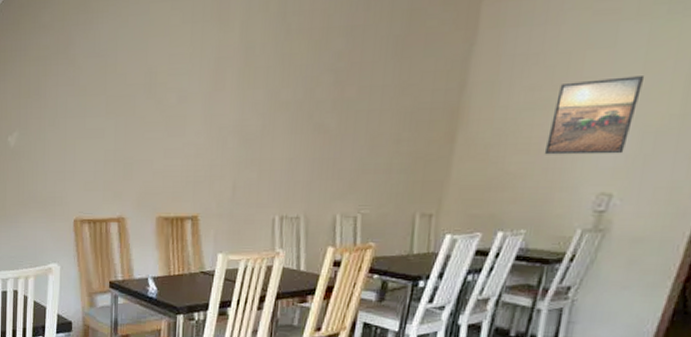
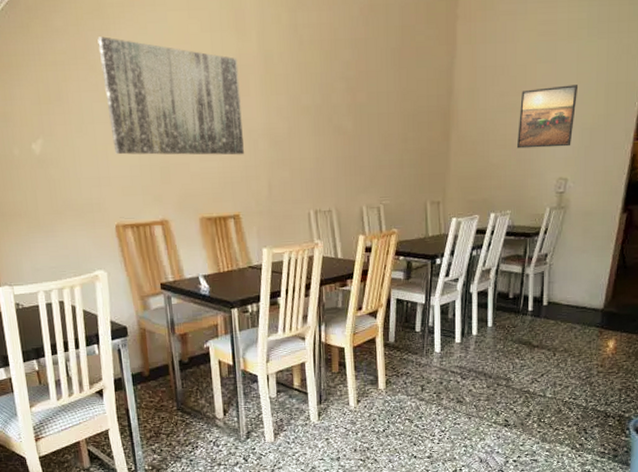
wall art: none [79,31,217,153] -> present [97,36,244,155]

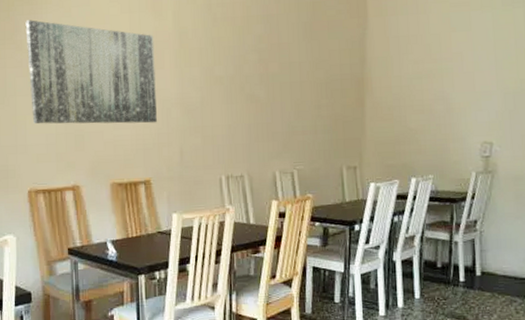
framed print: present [516,85,579,149] -> none [435,51,497,114]

